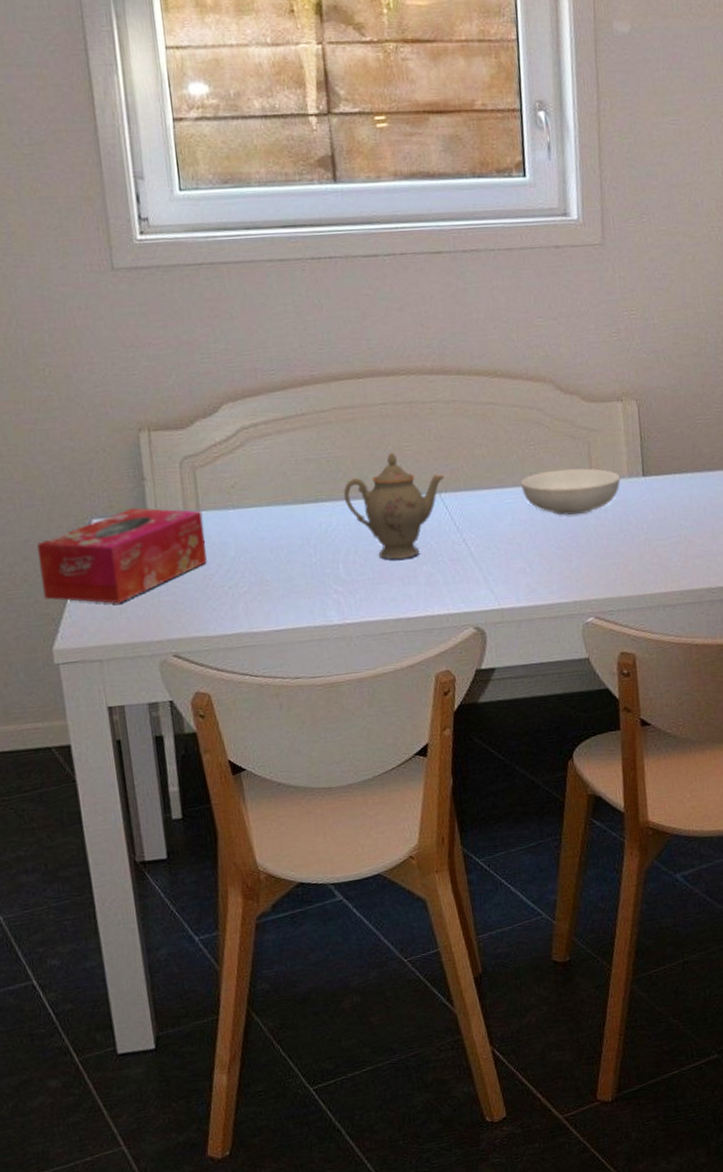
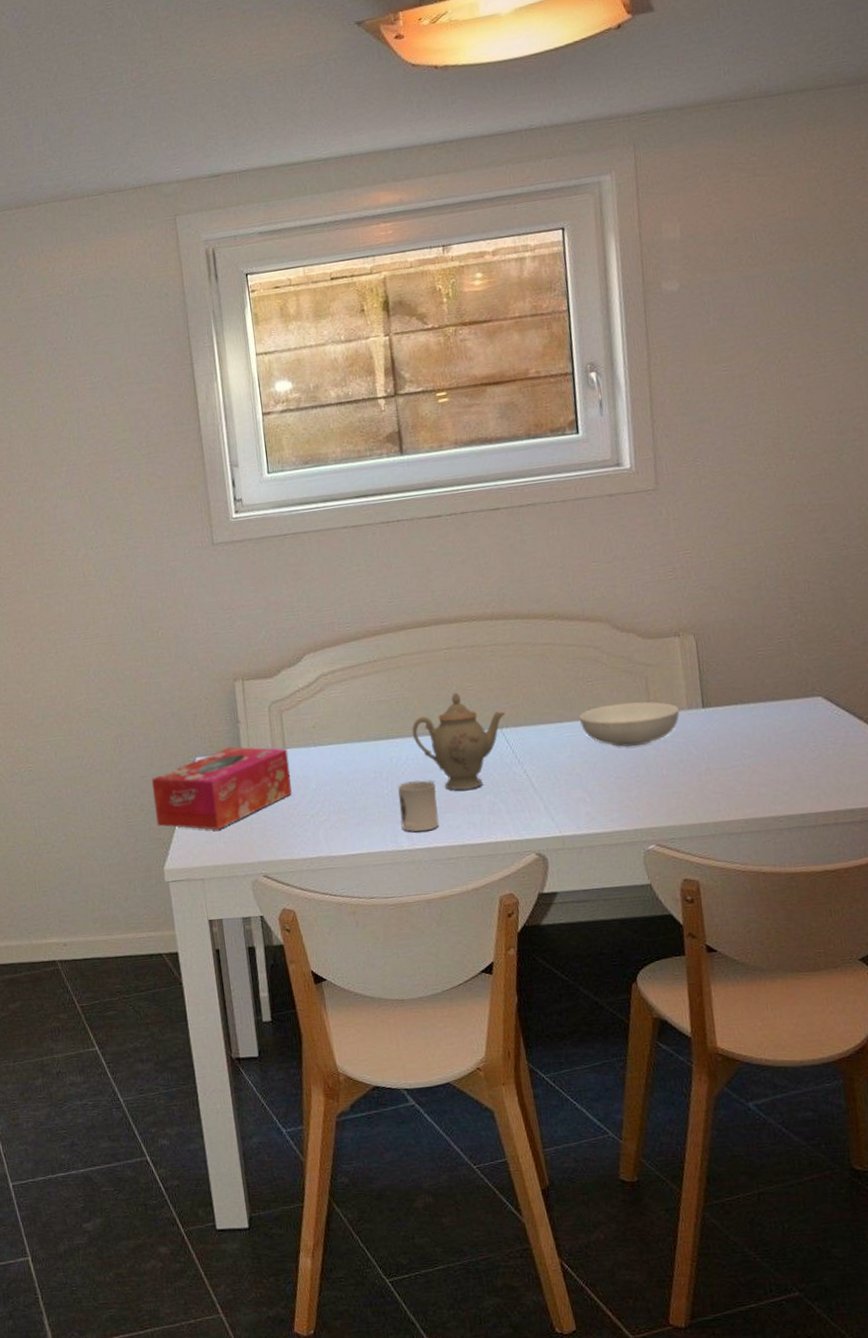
cup: none [327,548,372,605] -> present [398,780,439,832]

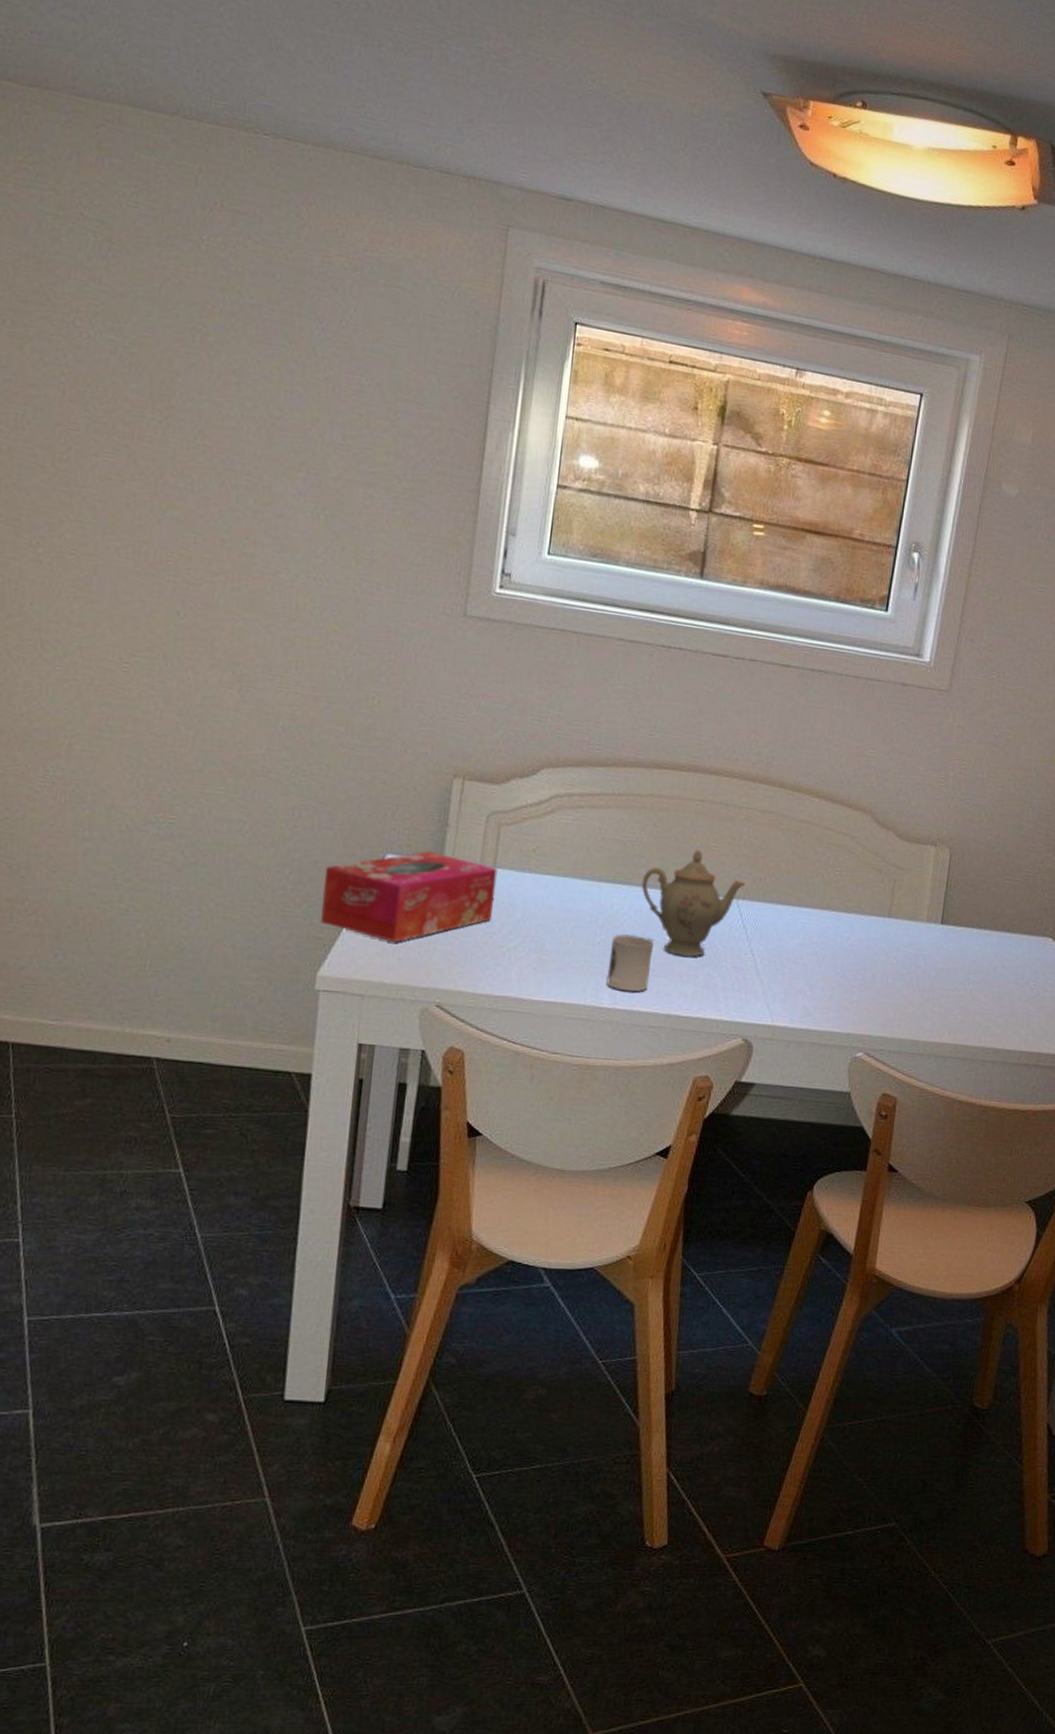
serving bowl: present [579,701,680,747] -> none [819,899,919,949]

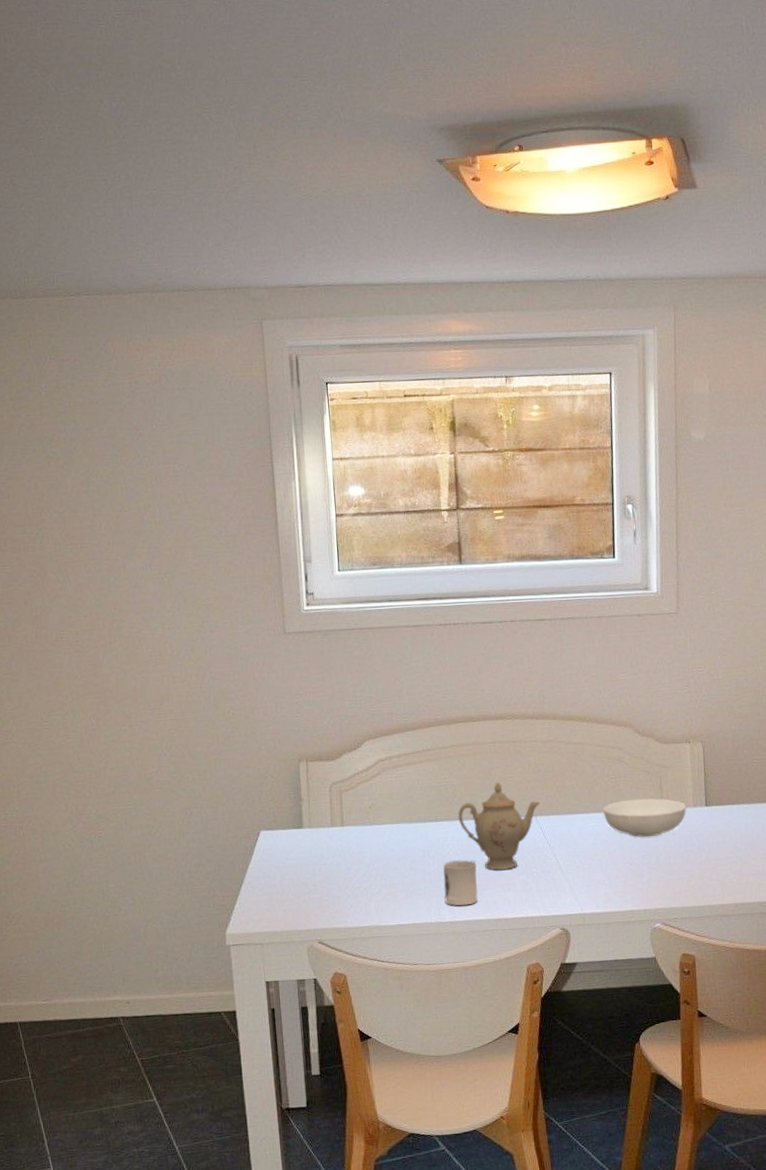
tissue box: present [321,851,498,943] -> none [217,822,348,899]
serving bowl: none [819,899,919,949] -> present [602,798,687,837]

